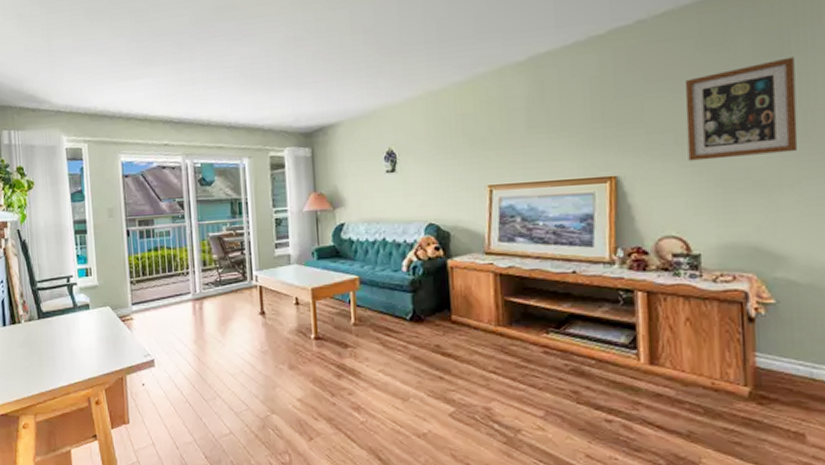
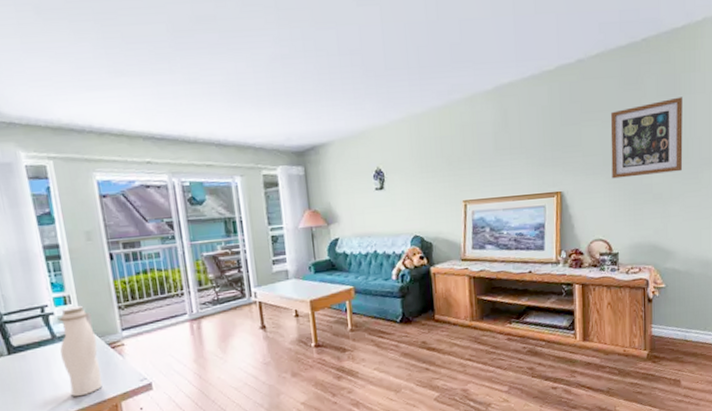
water bottle: none [79,277,111,366] -> present [59,305,102,397]

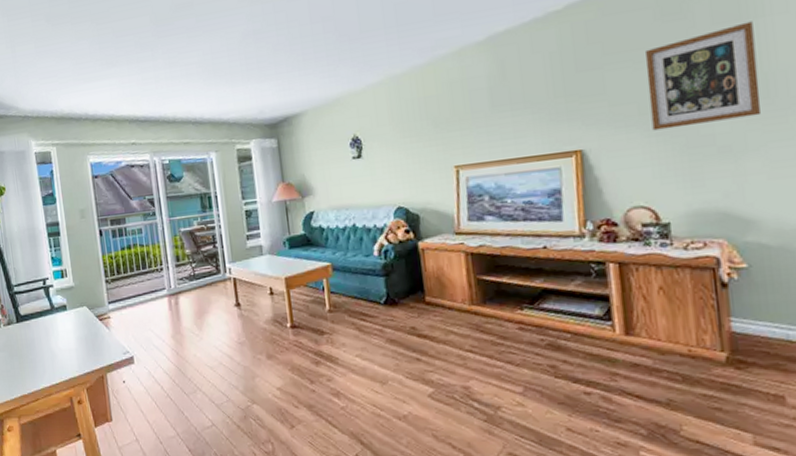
water bottle: present [59,305,102,397] -> none [57,278,91,366]

